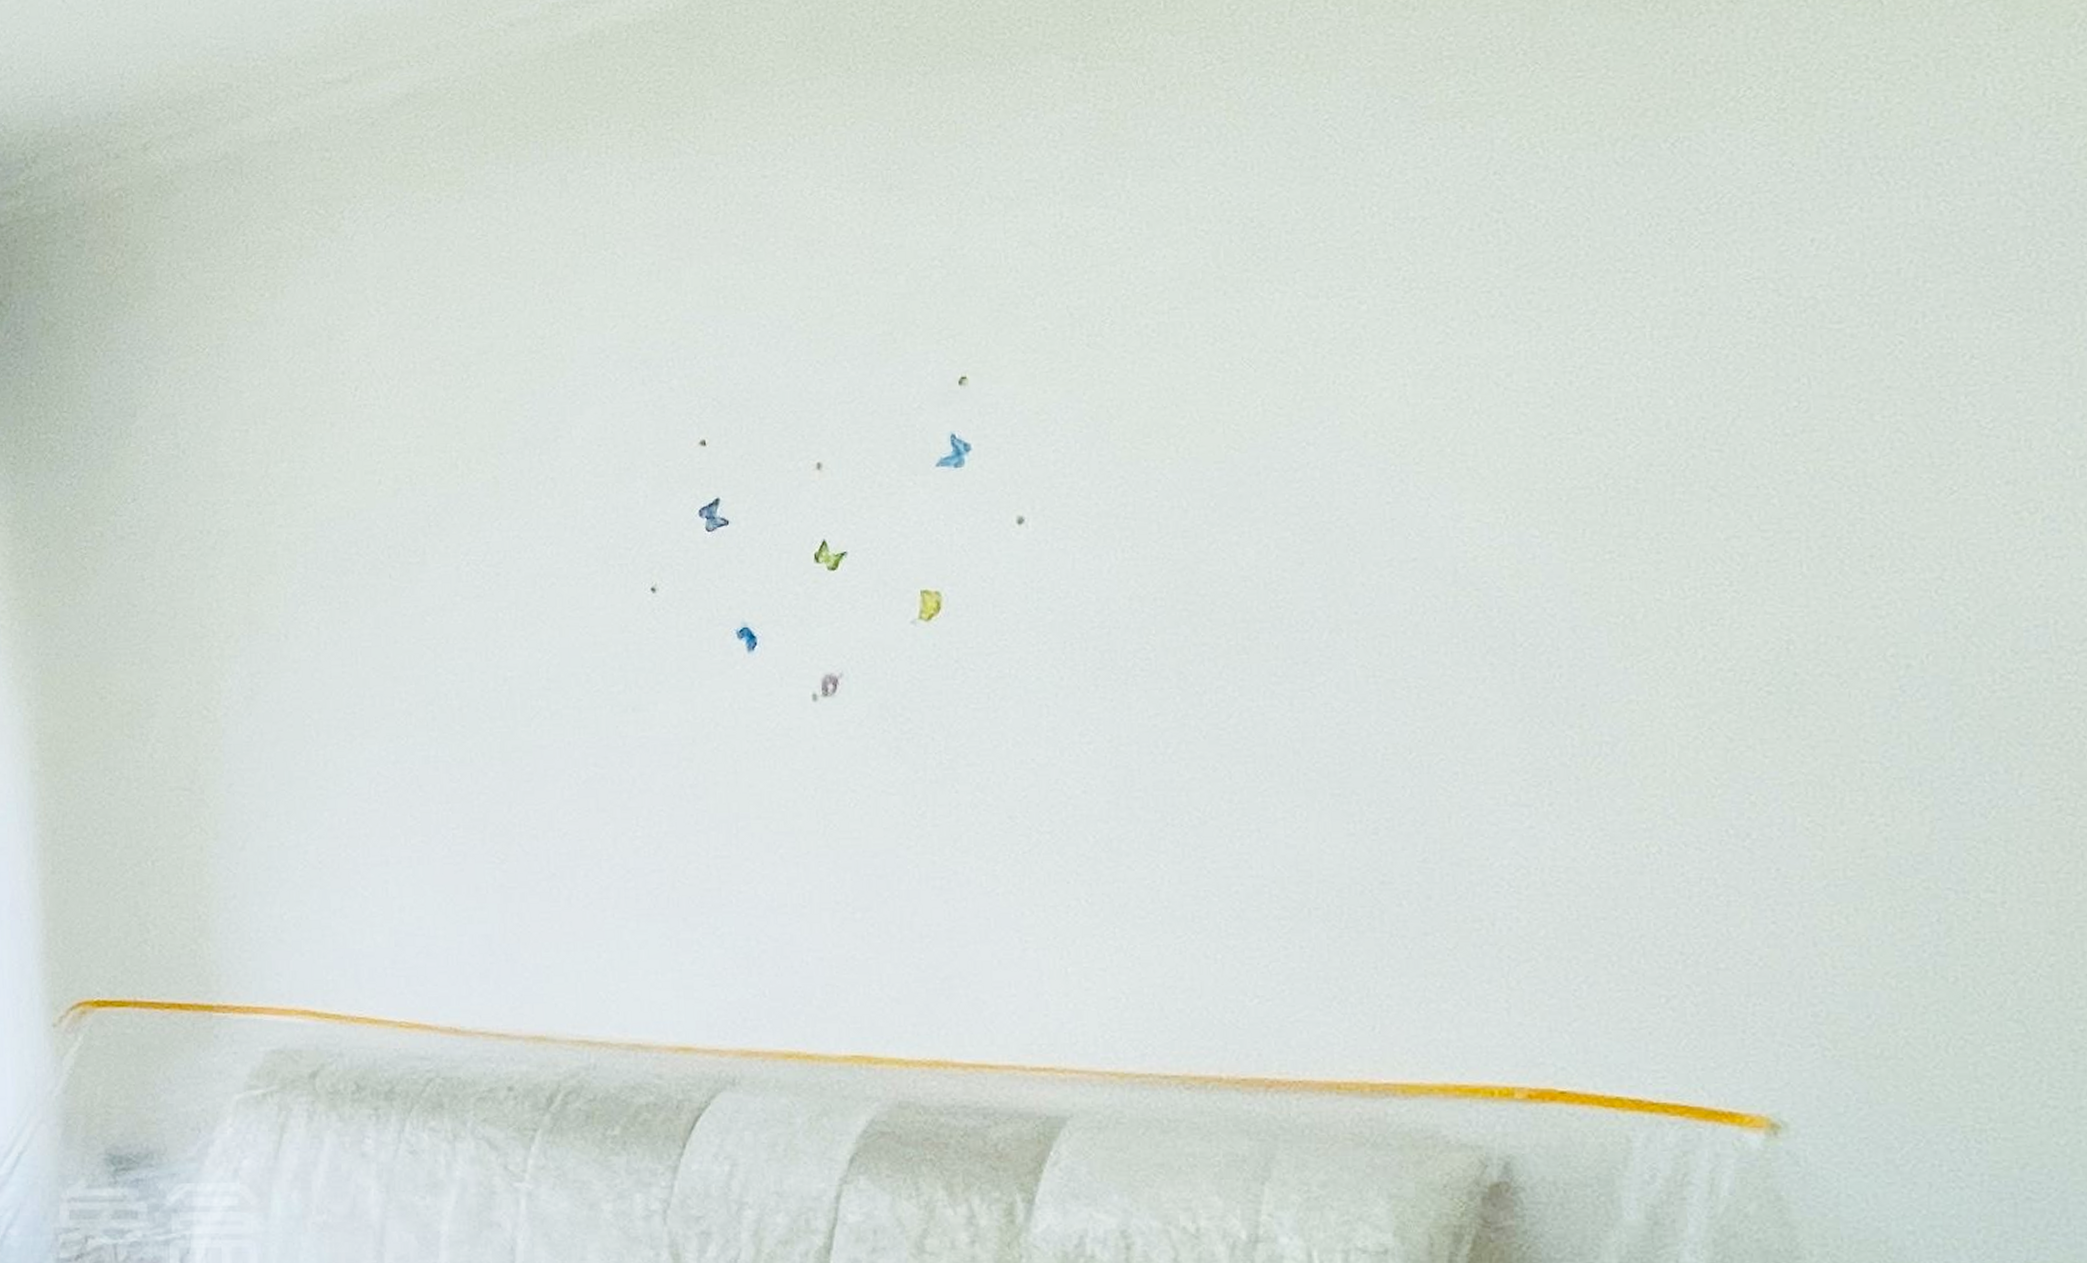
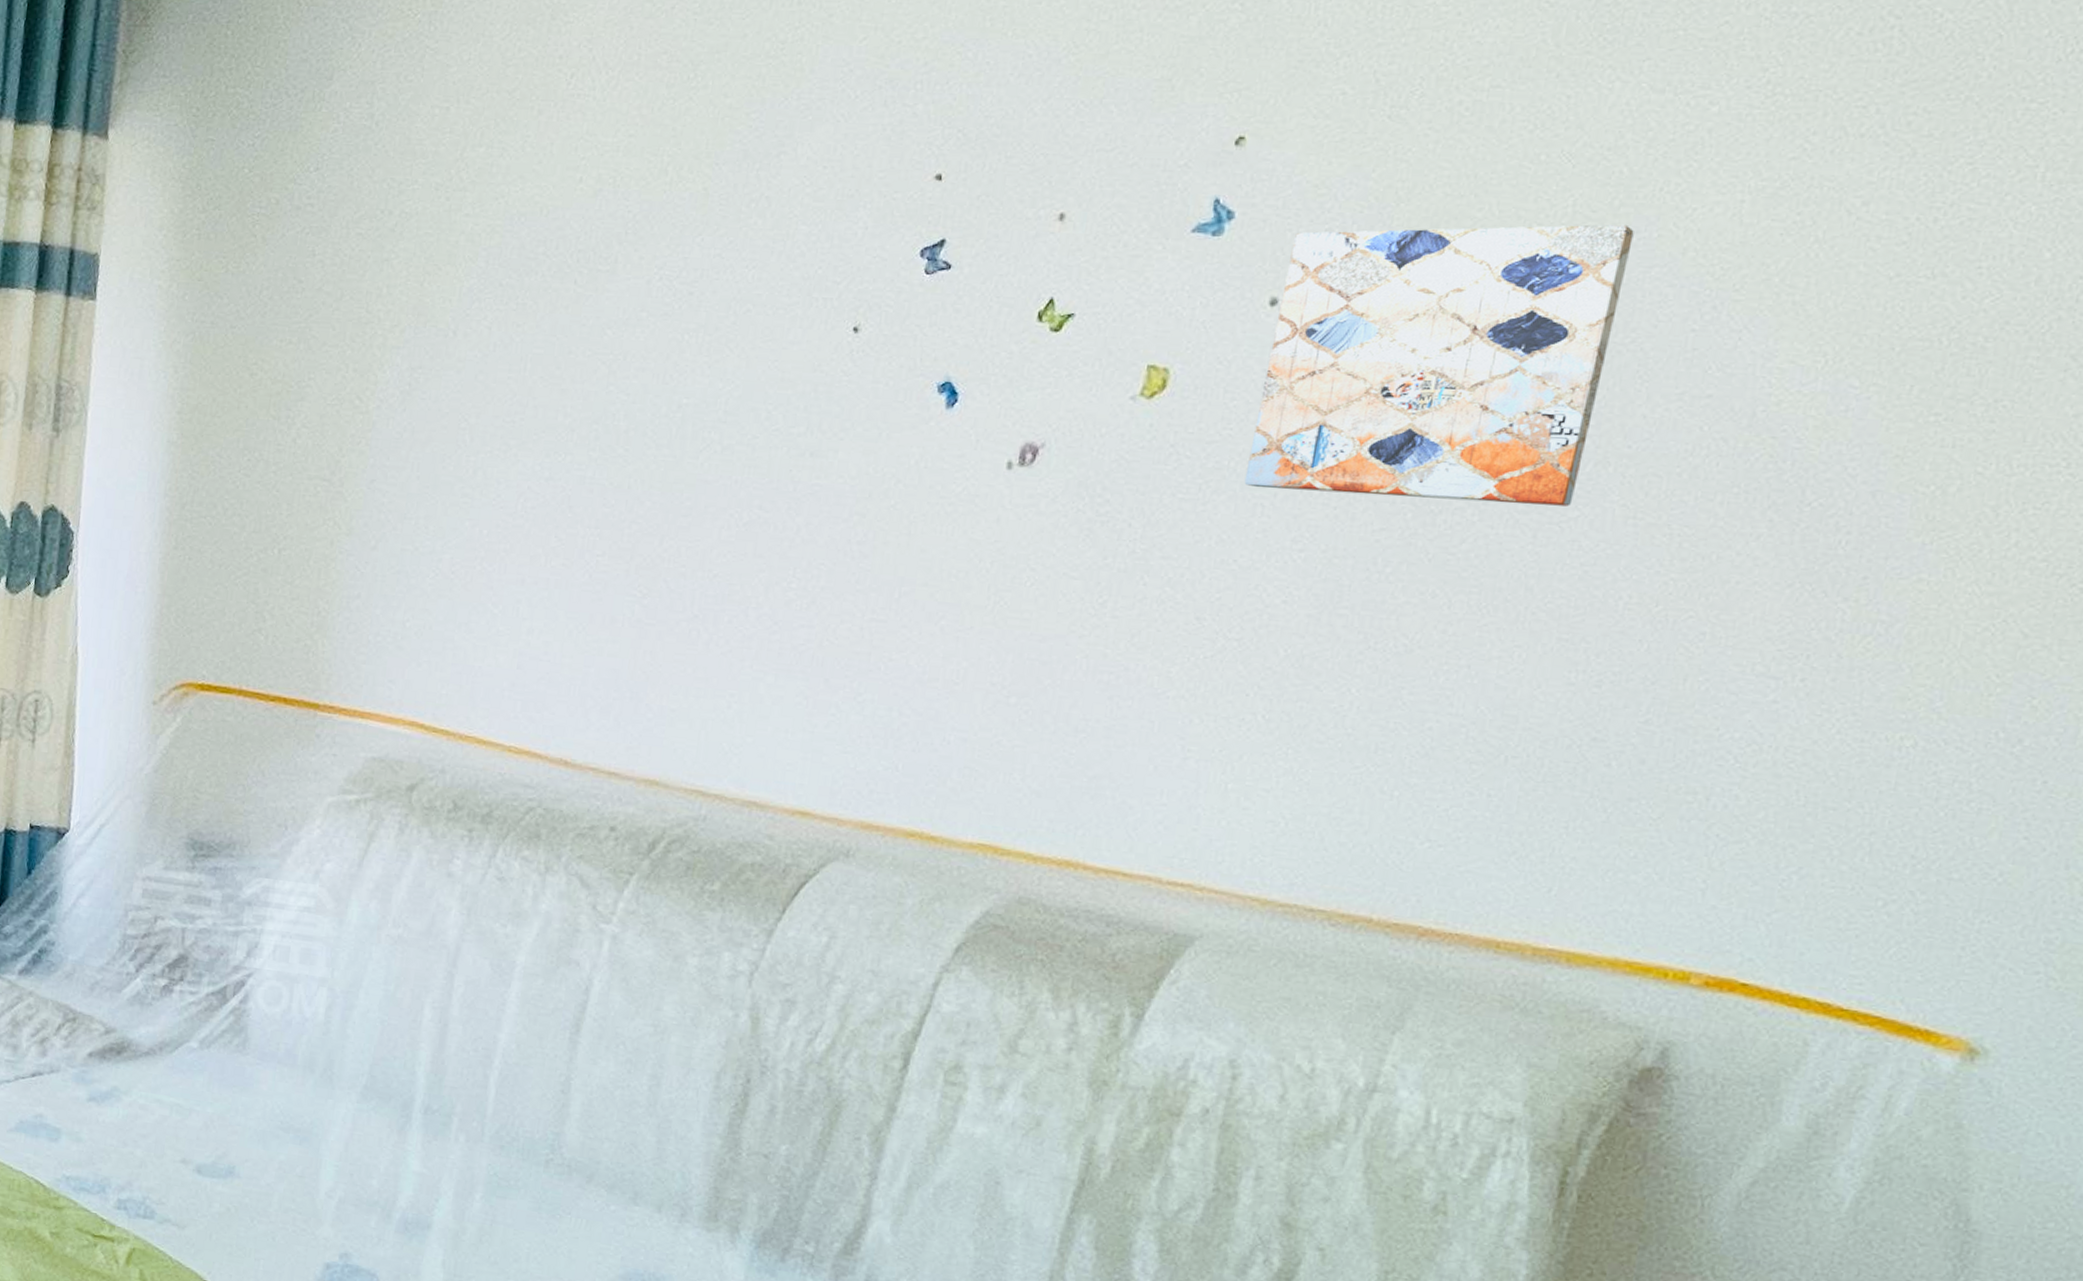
wall art: none [1026,416,1320,690] -> present [1244,224,1634,506]

